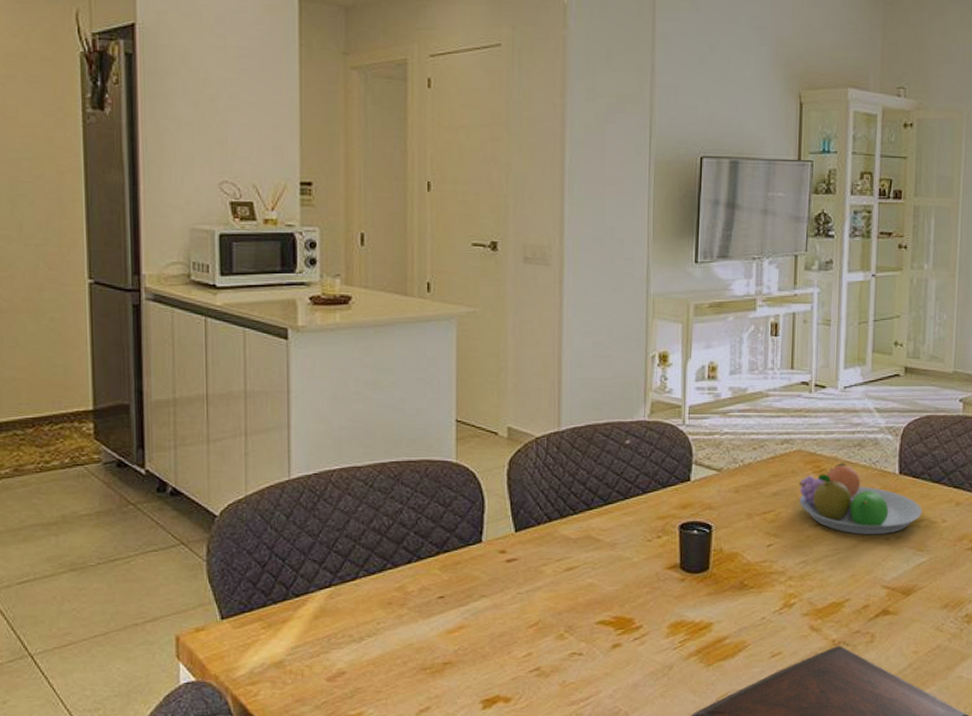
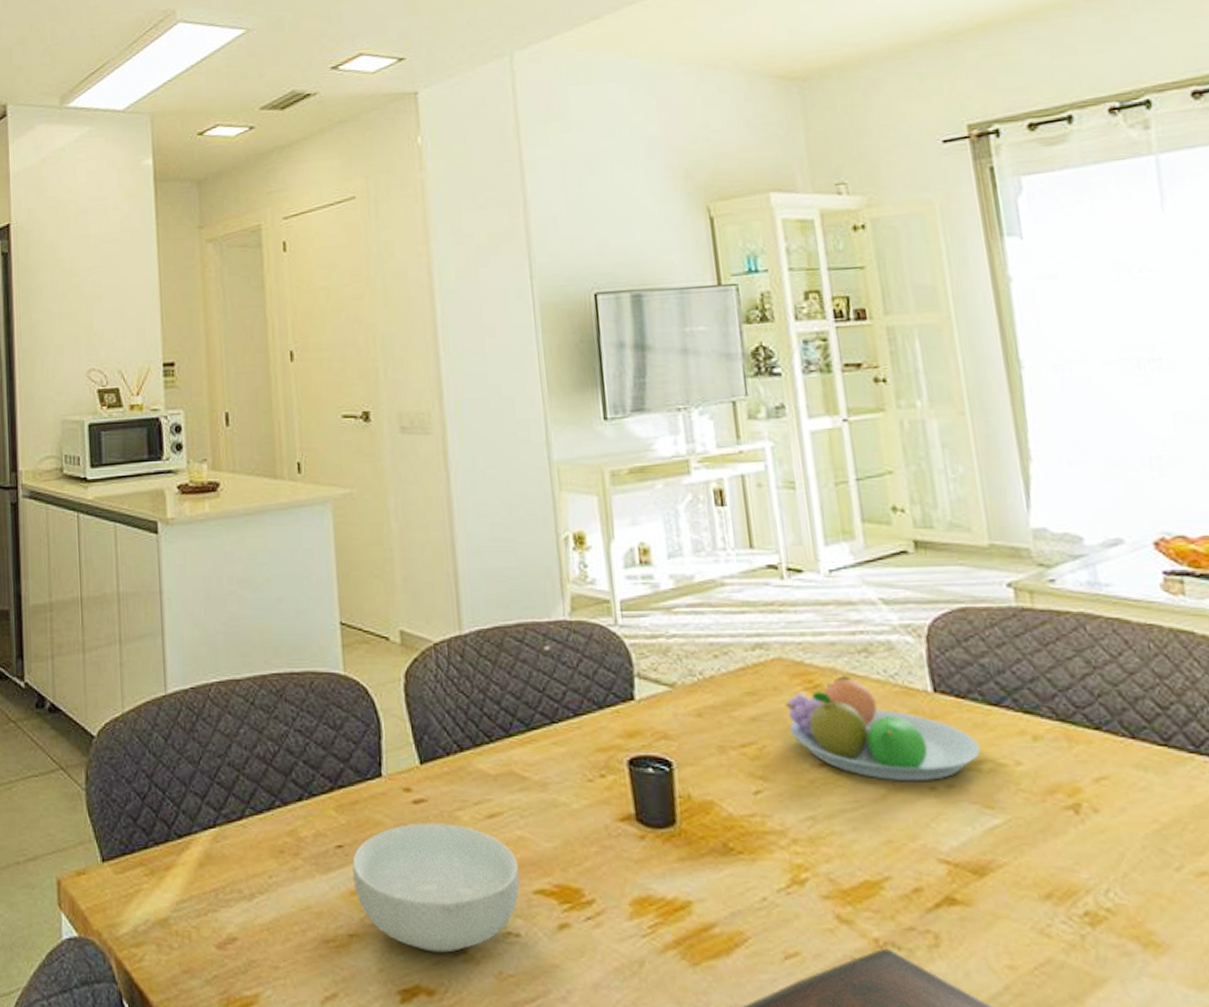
cereal bowl: none [451,576,586,671] -> present [352,823,520,953]

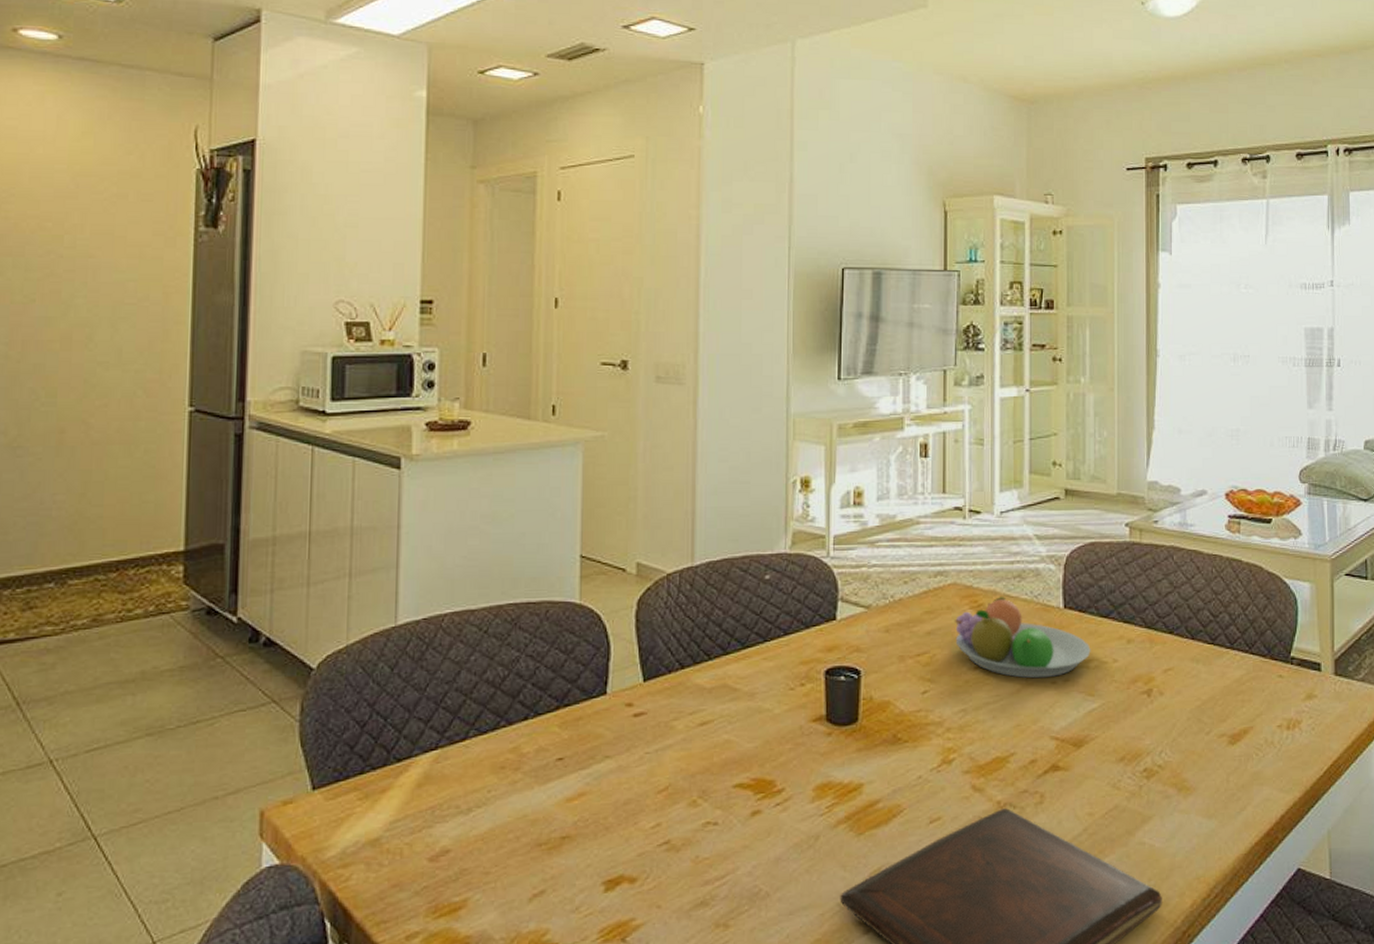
cereal bowl: present [352,823,520,953] -> none [571,732,722,846]

